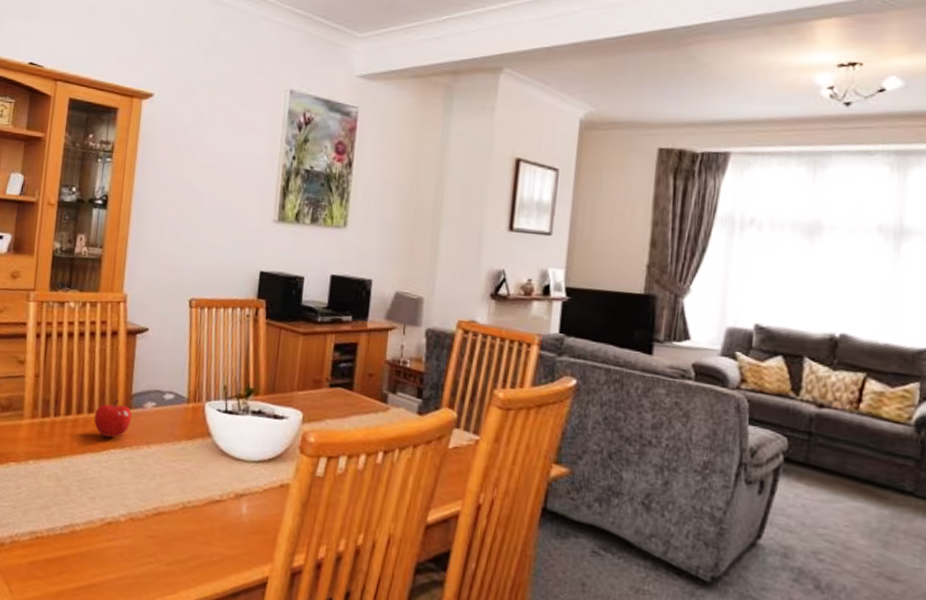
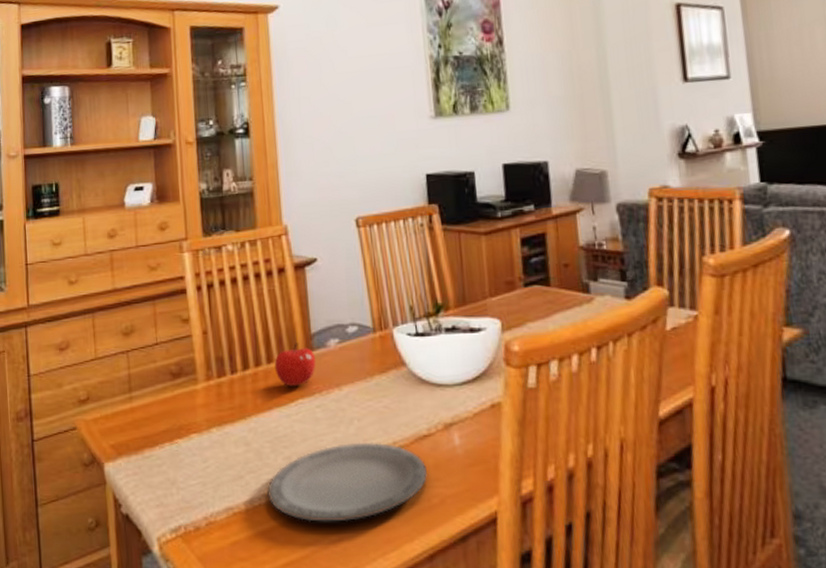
plate: none [69,495,213,562] -> present [267,442,427,522]

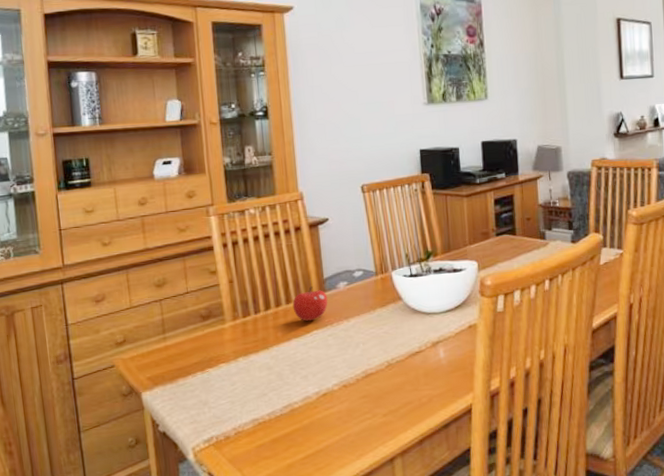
plate: present [267,442,427,522] -> none [287,360,418,424]

